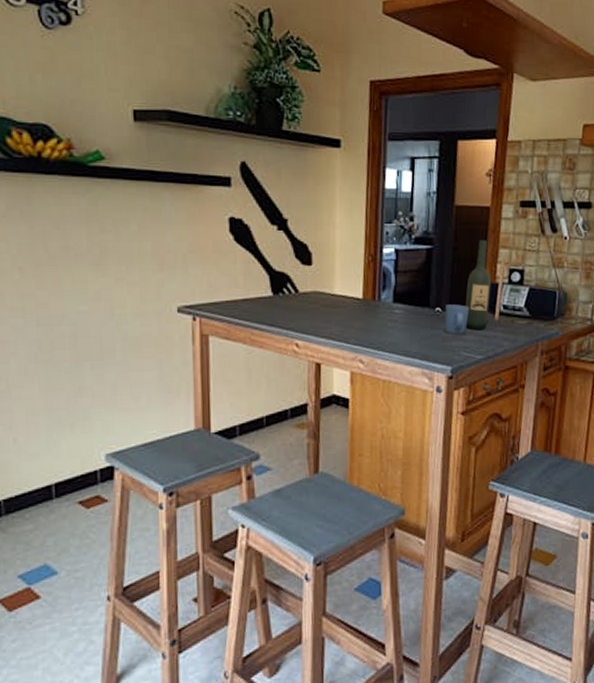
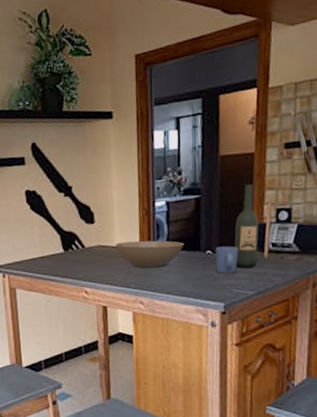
bowl: none [335,290,412,323] -> present [115,240,184,269]

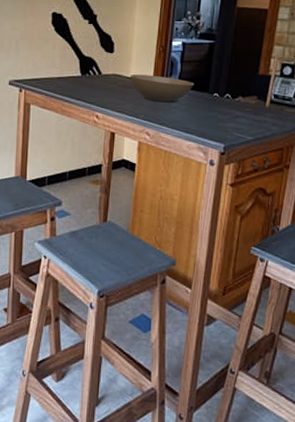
mug: present [215,246,239,275] -> none [220,91,244,118]
wine bottle: present [234,184,259,269] -> none [238,37,264,115]

